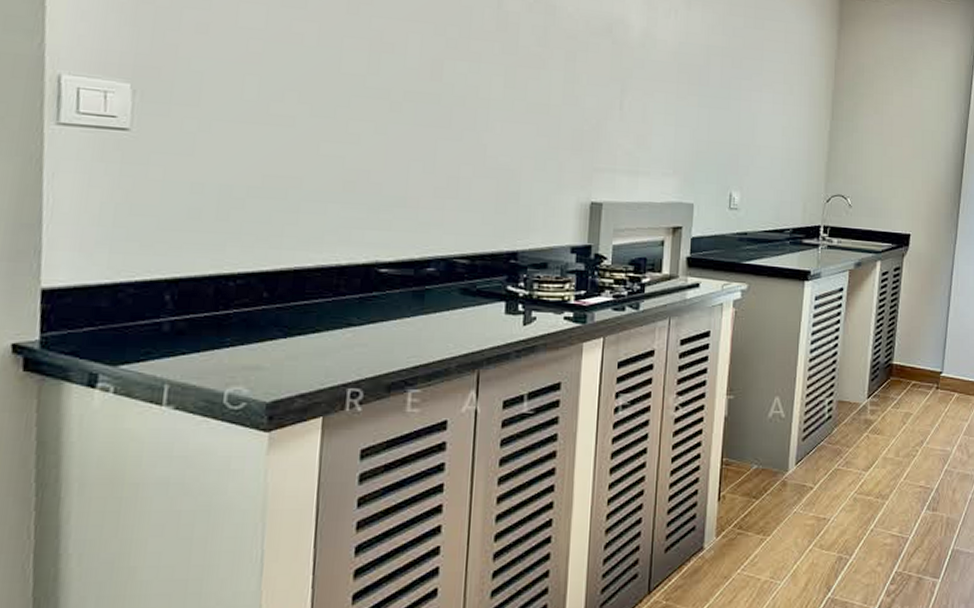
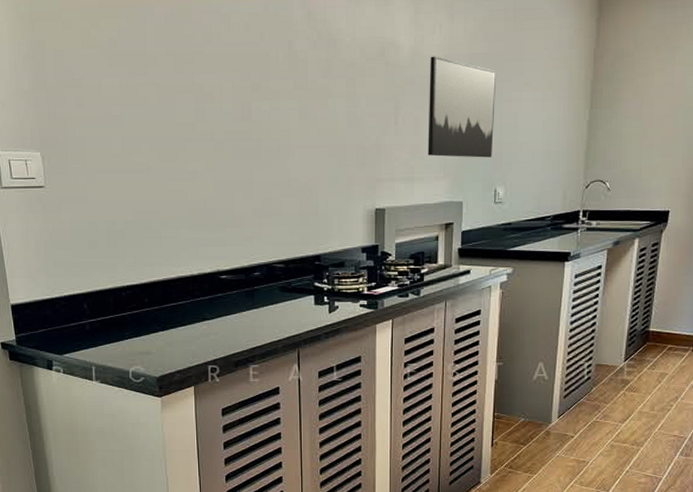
wall art: none [656,41,735,158] -> present [428,56,497,158]

